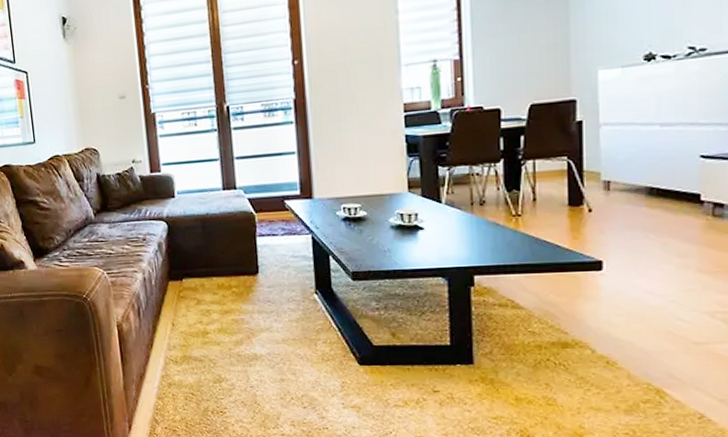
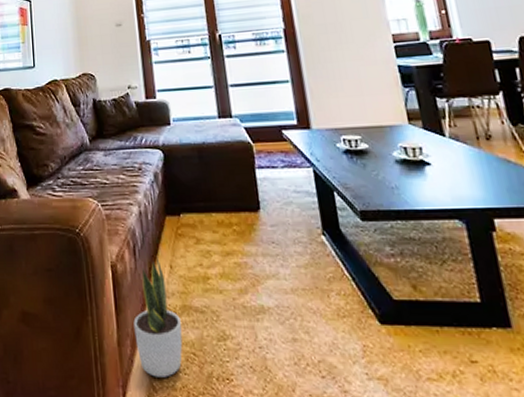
potted plant: none [138,315,183,413] -> present [133,255,183,378]

